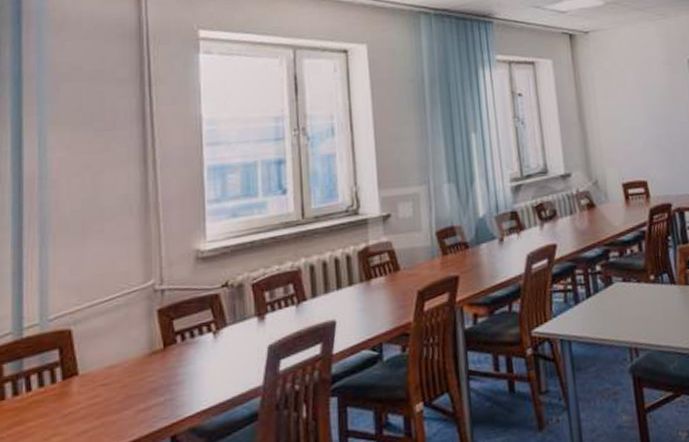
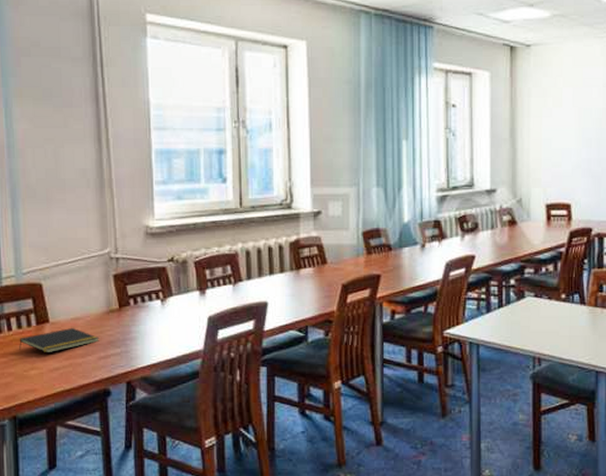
notepad: none [39,378,139,414] -> present [19,328,99,354]

